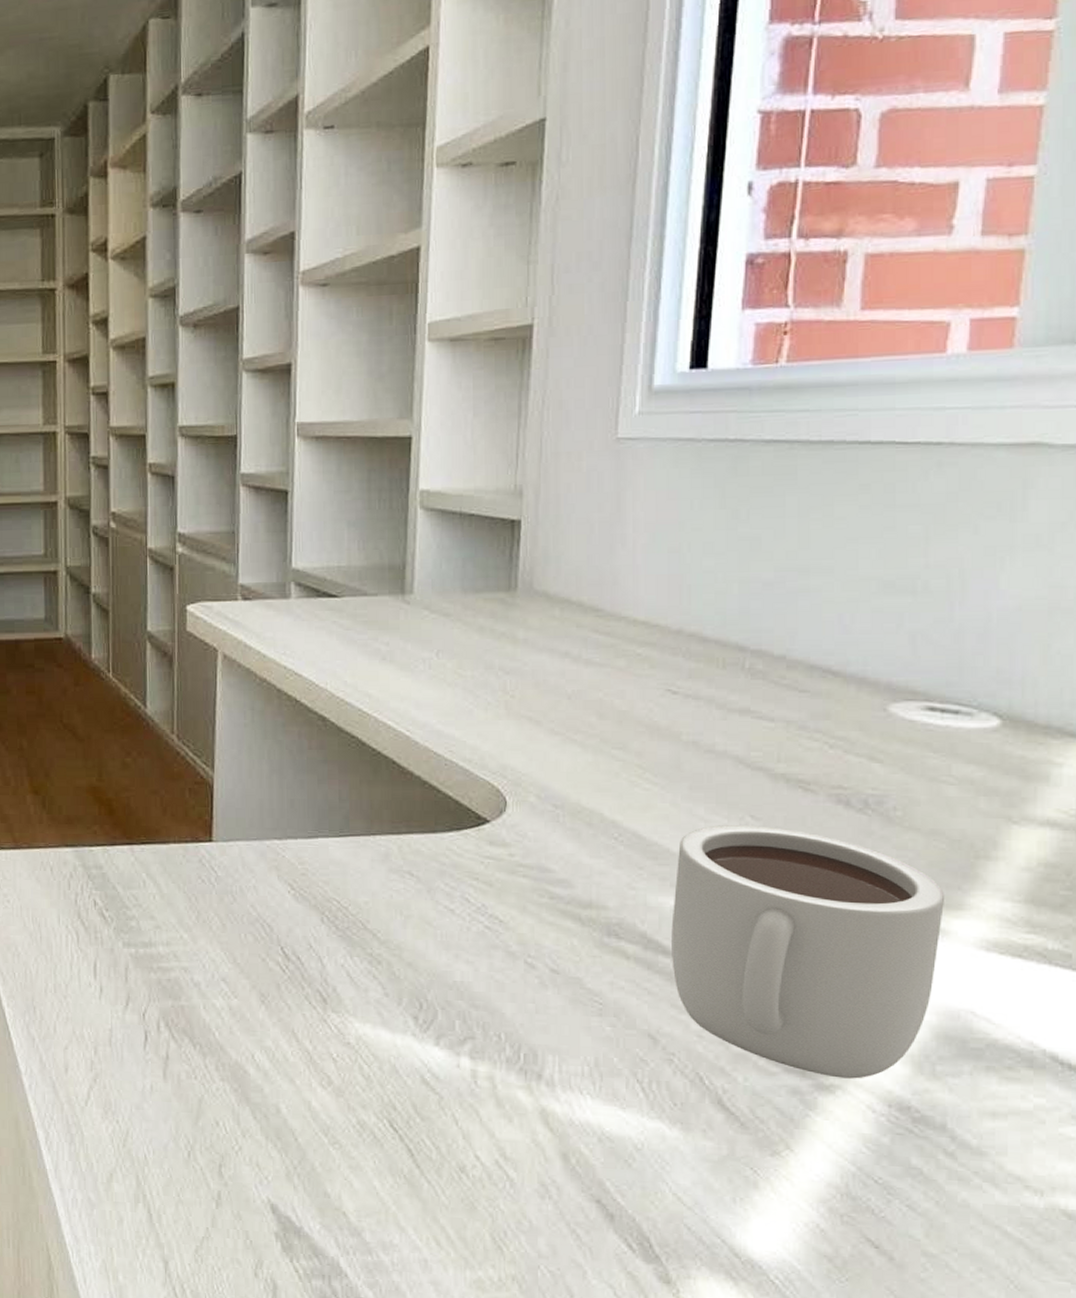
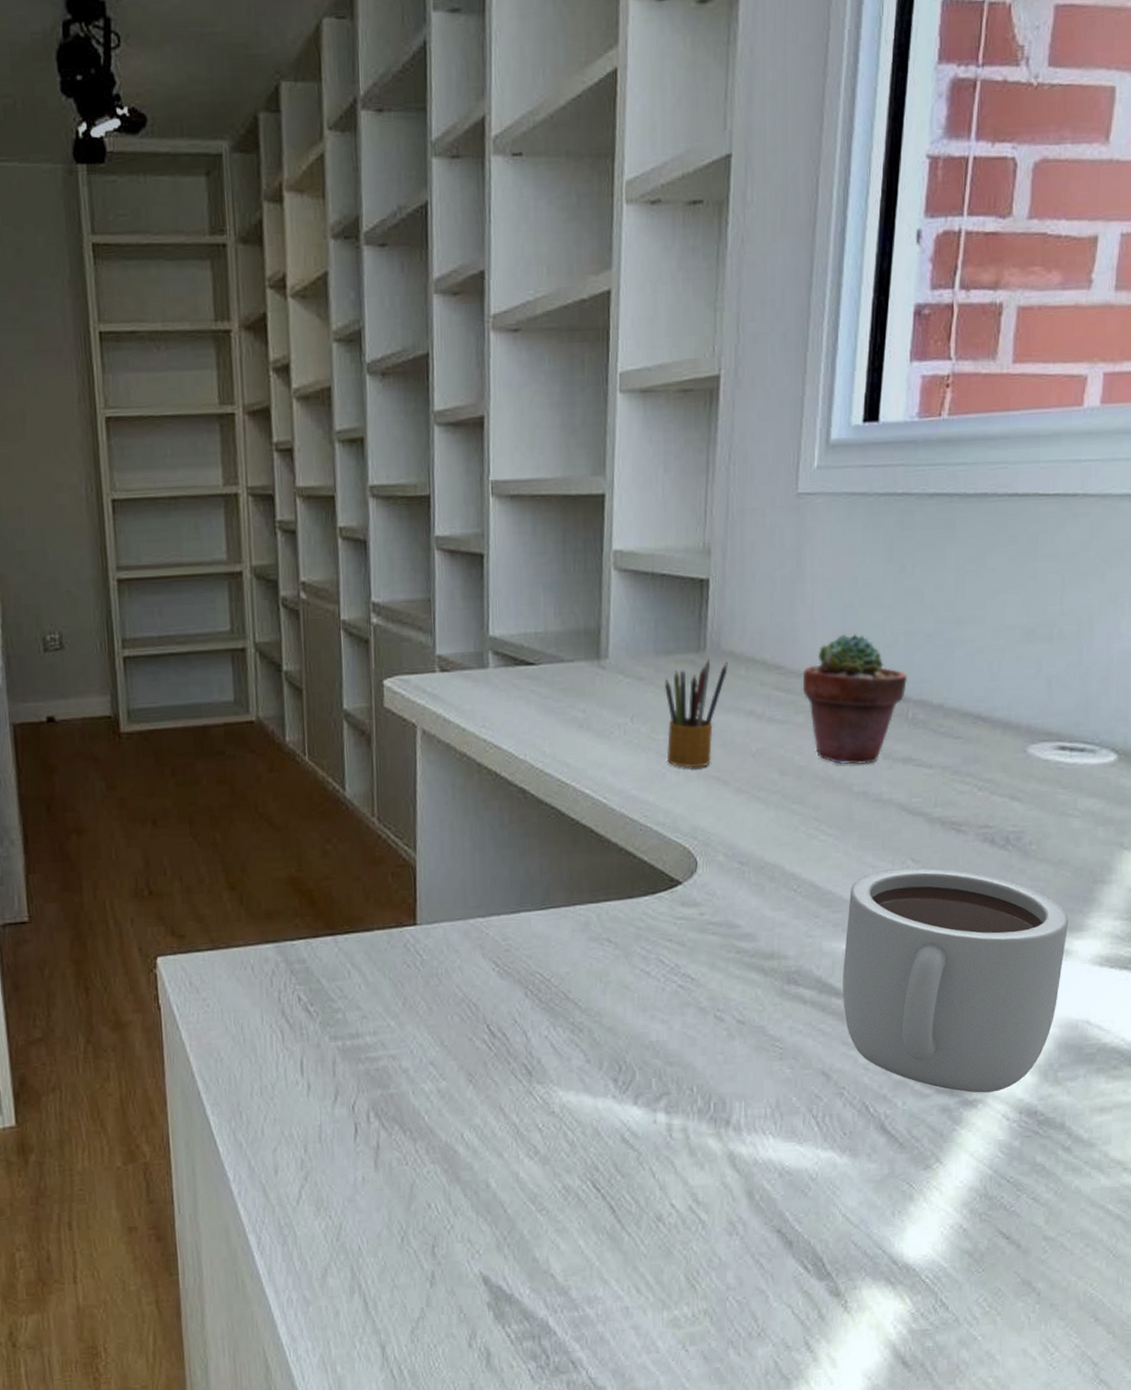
pencil box: none [473,598,541,706] -> present [665,658,728,769]
potted succulent: none [623,579,743,713] -> present [802,634,907,765]

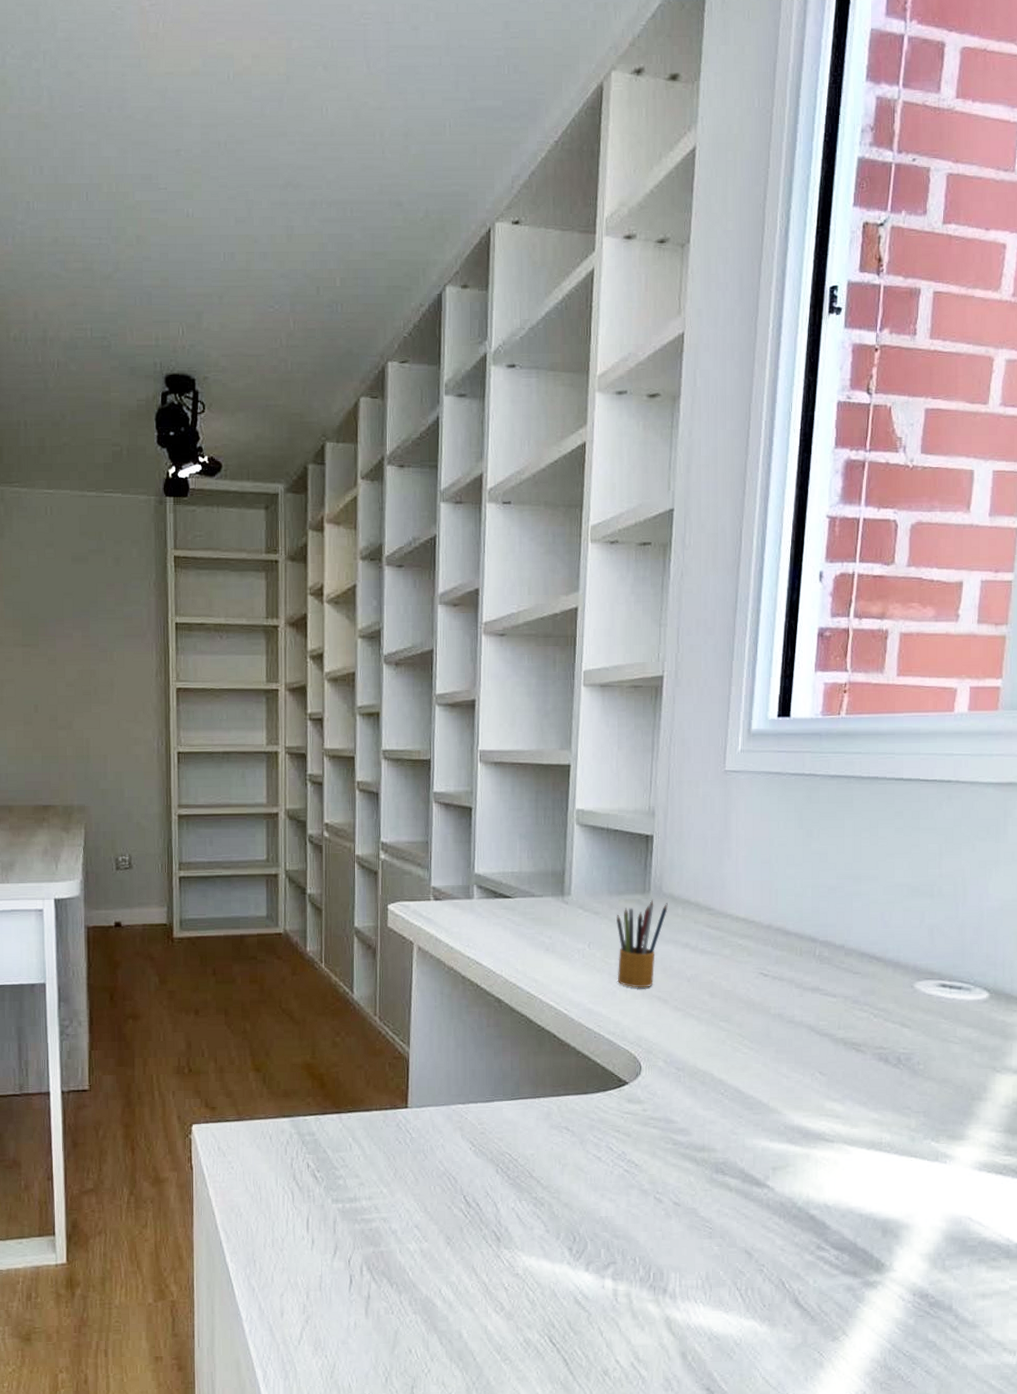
potted succulent: present [802,634,907,765] -> none [729,884,814,991]
mug: present [843,868,1069,1093] -> none [762,1080,952,1276]

